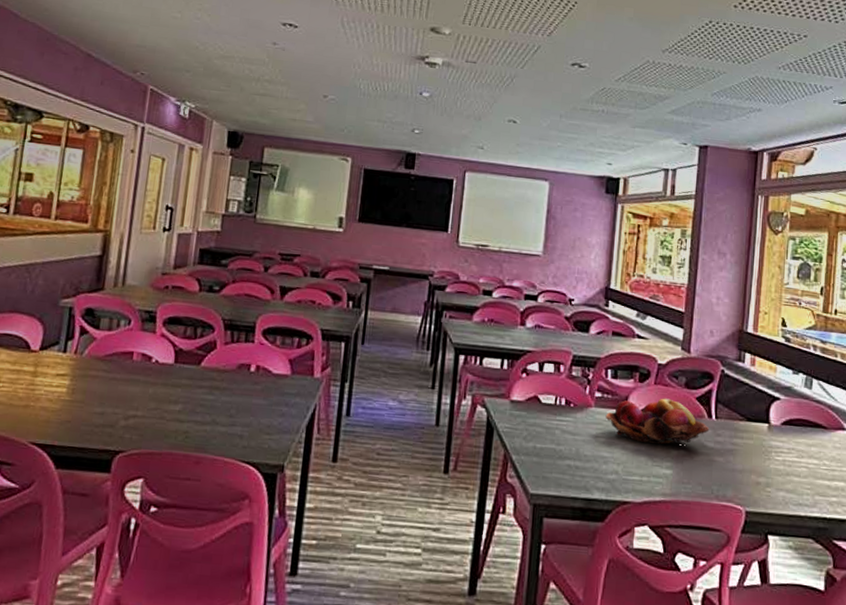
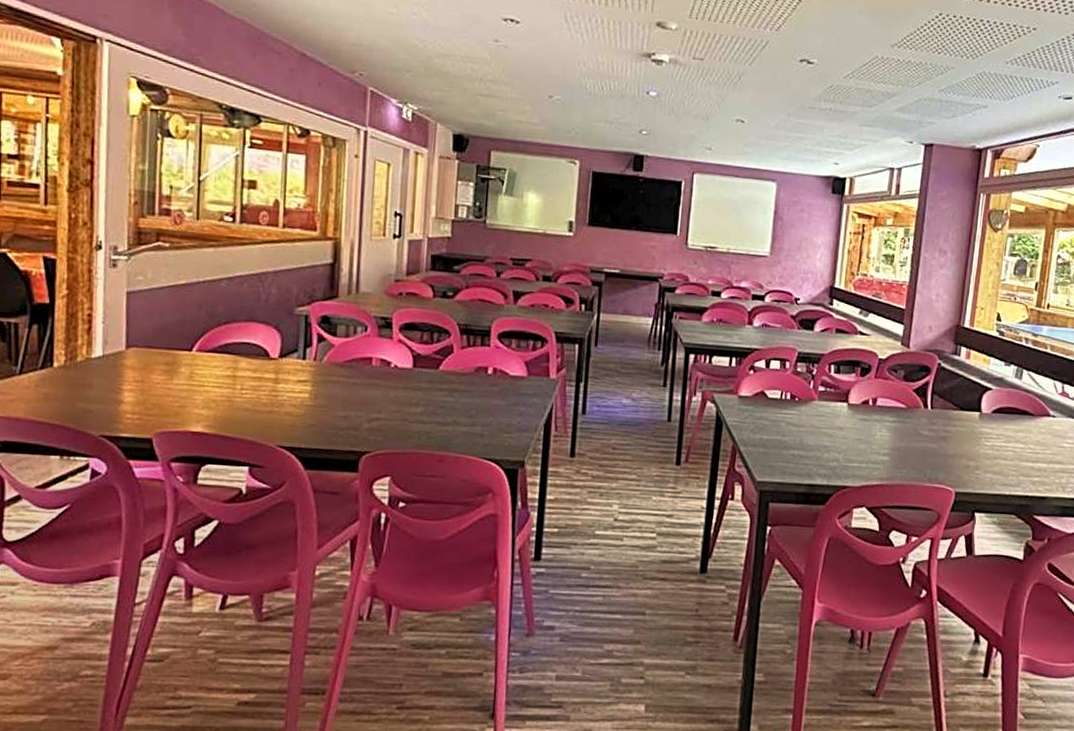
fruit basket: present [605,398,710,444] -> none [828,390,925,433]

